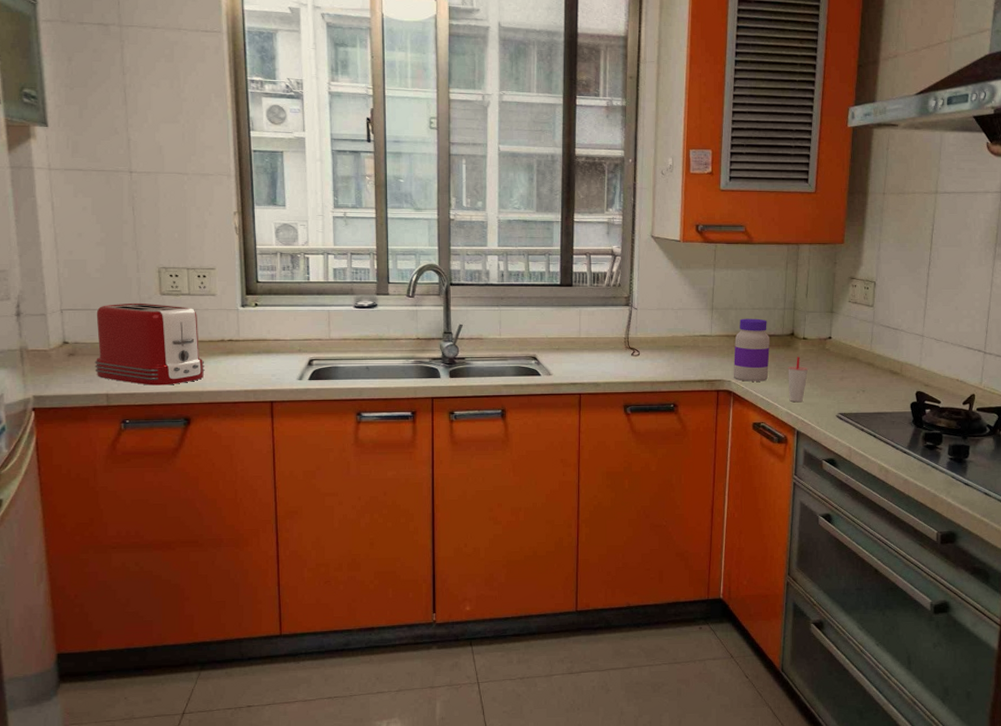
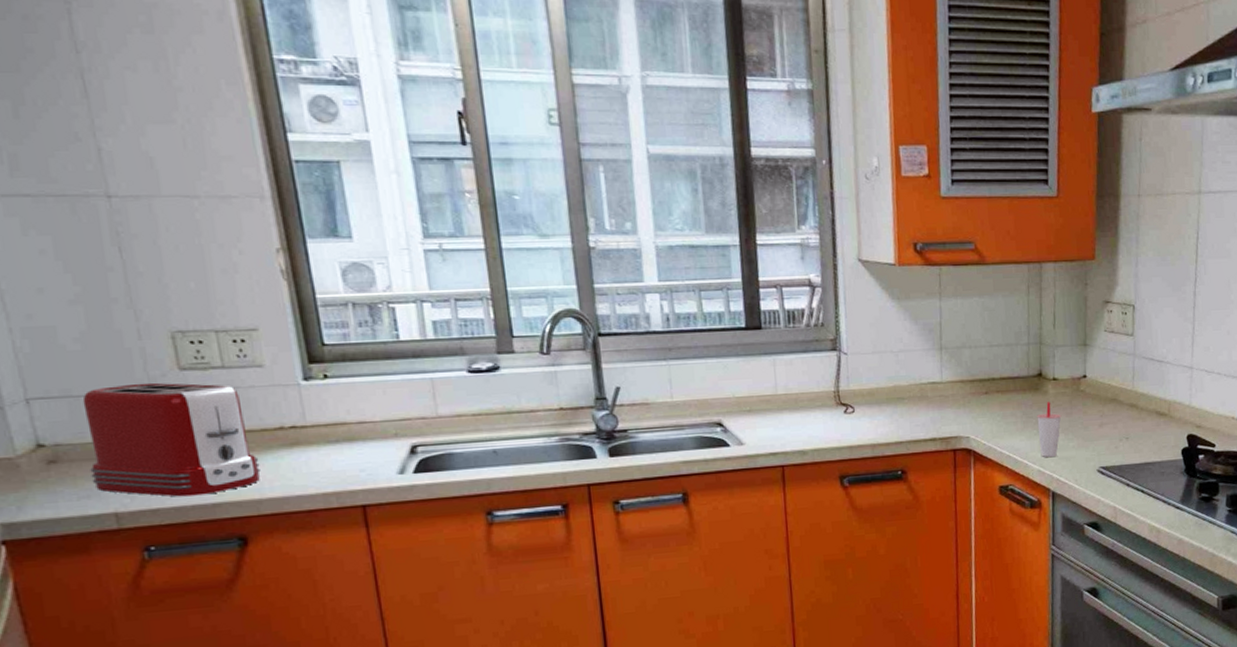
jar: present [733,318,770,382] -> none [971,357,1015,437]

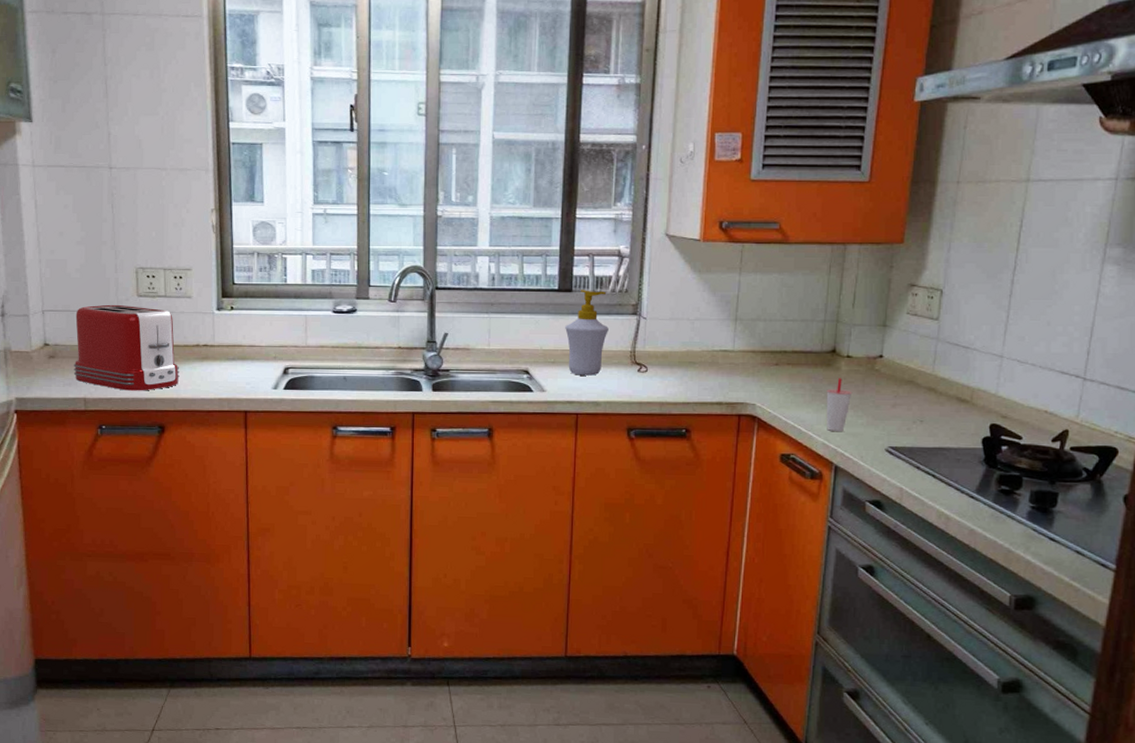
soap bottle: none [758,326,808,423] -> present [565,290,609,376]

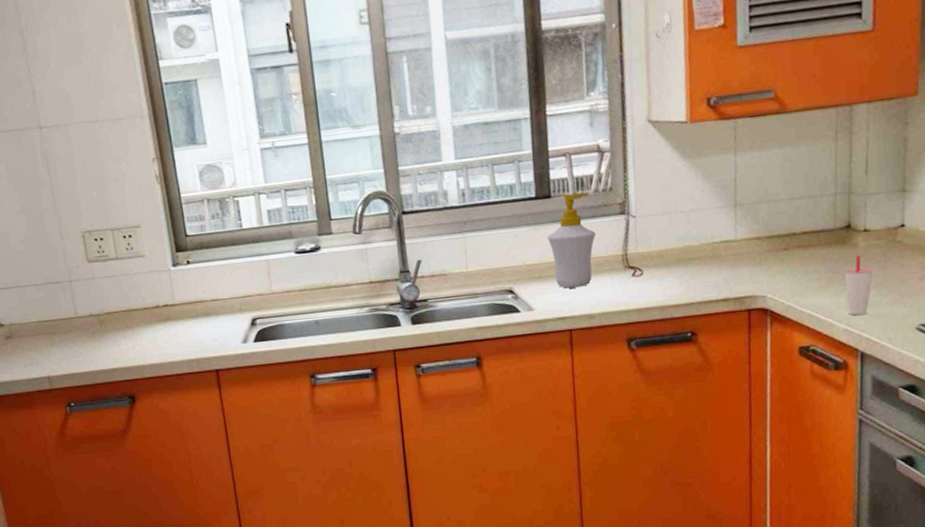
toaster: present [73,304,180,391] -> none [26,273,144,364]

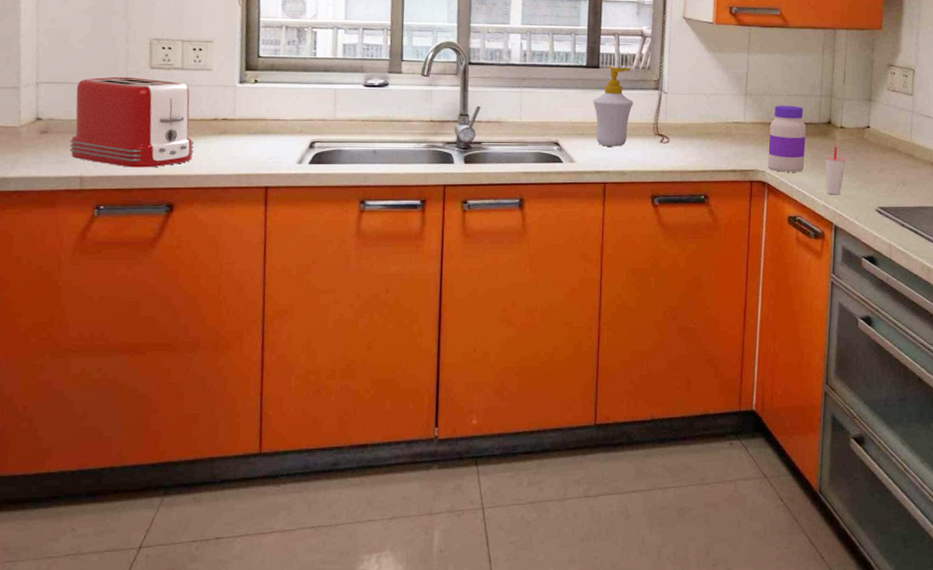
toaster: none [26,273,144,364] -> present [69,76,195,168]
jar: none [768,211,818,295] -> present [767,105,806,172]

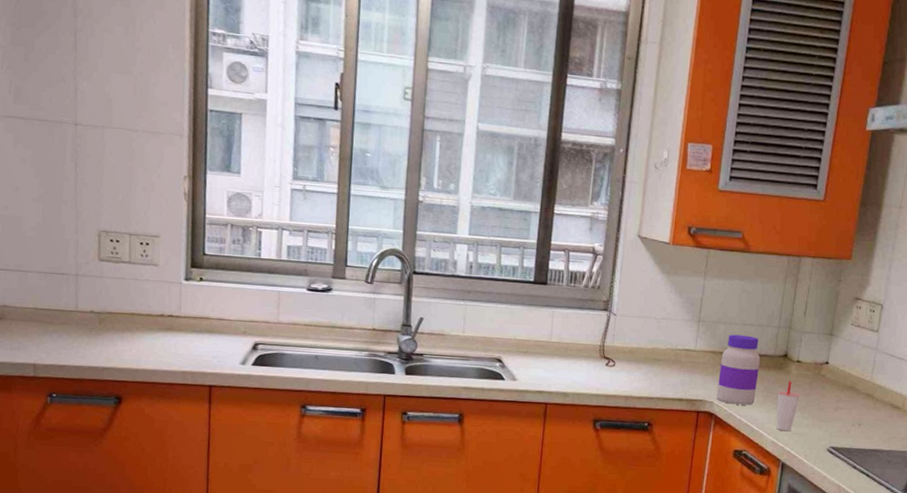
toaster: present [69,76,195,168] -> none [23,267,142,360]
soap bottle: present [593,66,633,147] -> none [538,283,580,367]

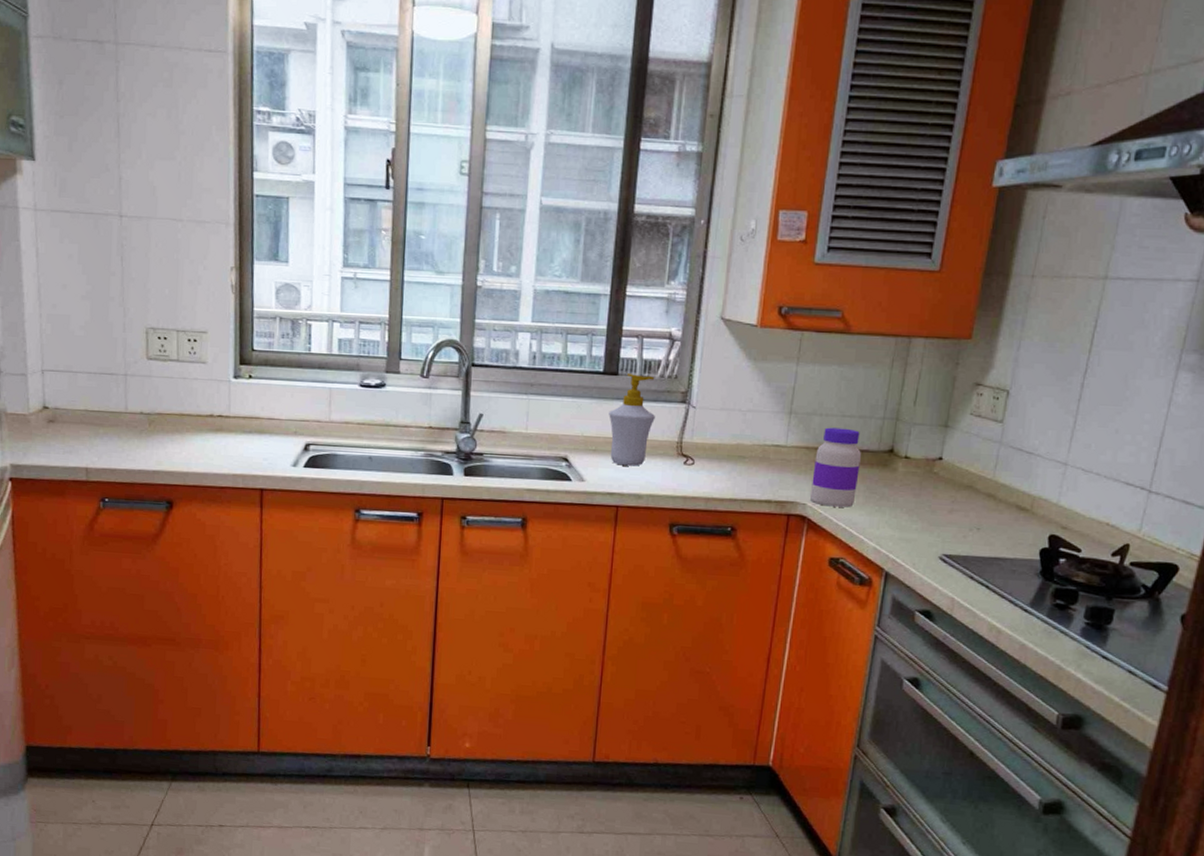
soap bottle: none [538,283,580,367] -> present [609,373,655,466]
cup: present [776,381,801,432] -> none [879,480,909,537]

